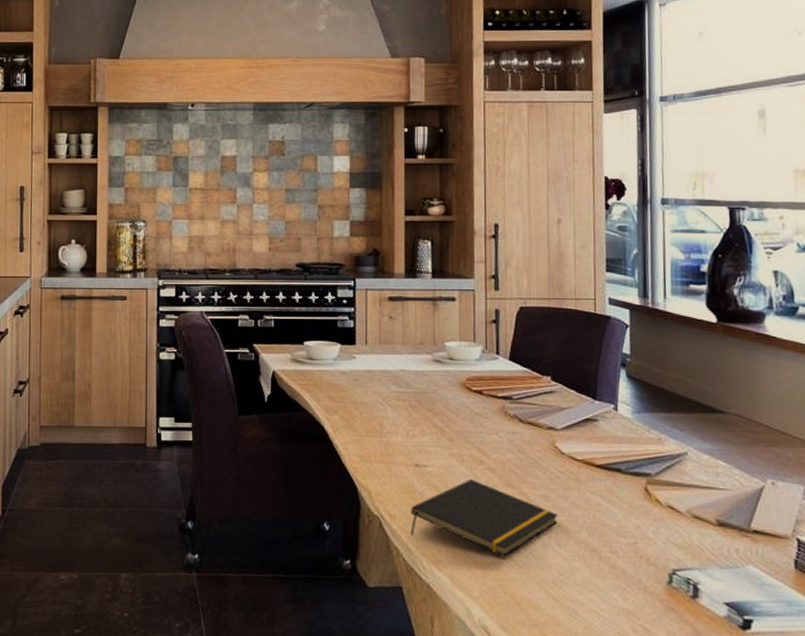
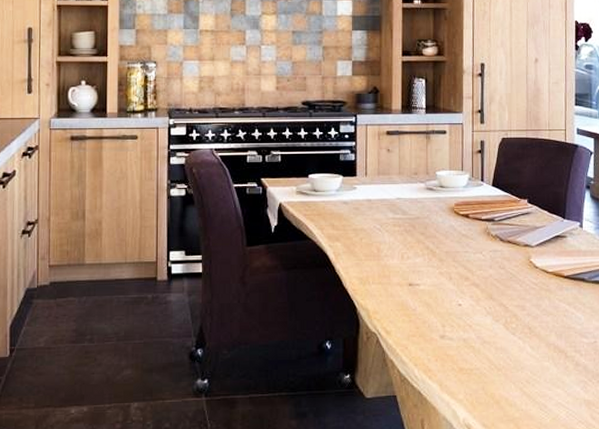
notepad: present [410,478,559,557] -> none [404,294,533,362]

